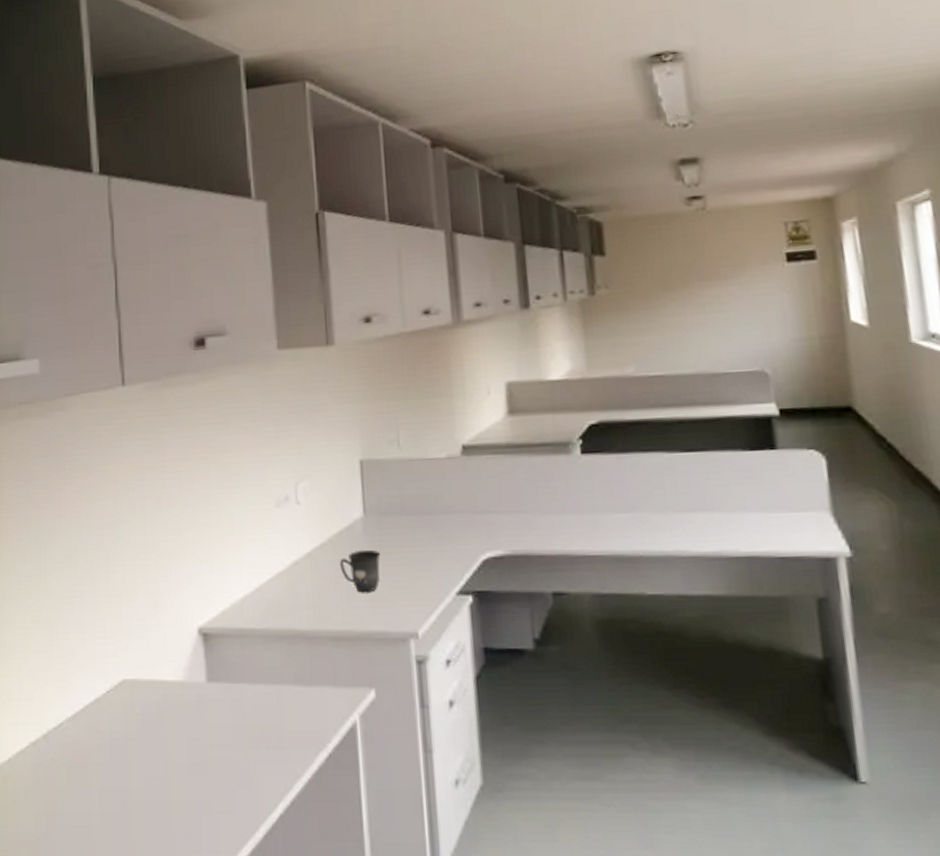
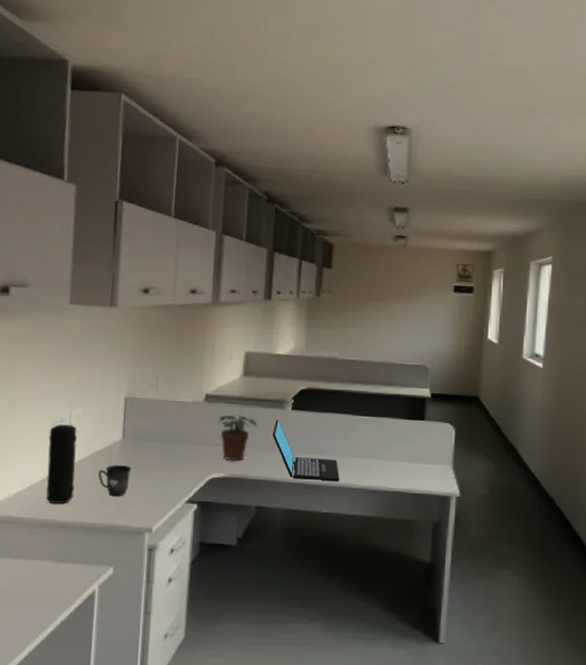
speaker: none [273,503,313,609] -> present [46,424,77,505]
potted plant: none [483,468,537,533] -> present [217,414,257,461]
laptop: none [559,469,665,550] -> present [272,419,340,481]

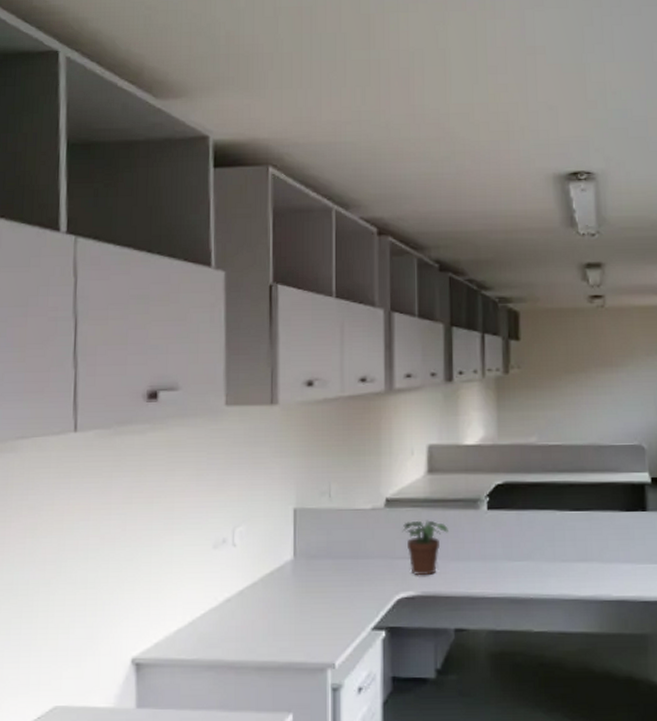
speaker: present [46,424,77,505] -> none [210,545,243,641]
mug: present [98,464,132,497] -> none [269,588,307,627]
laptop: present [272,419,340,481] -> none [467,522,552,593]

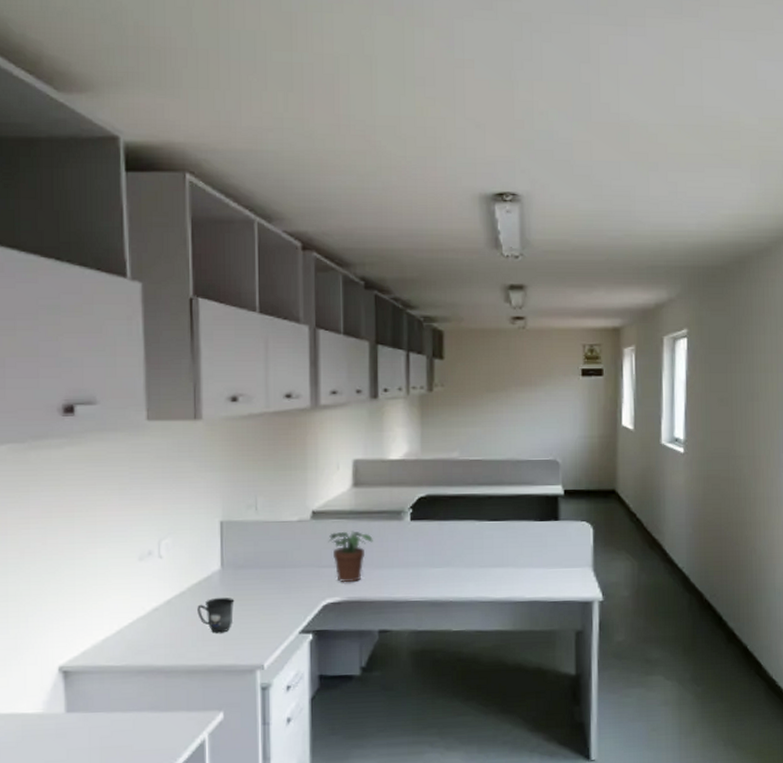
mug: none [269,588,307,627] -> present [197,597,235,633]

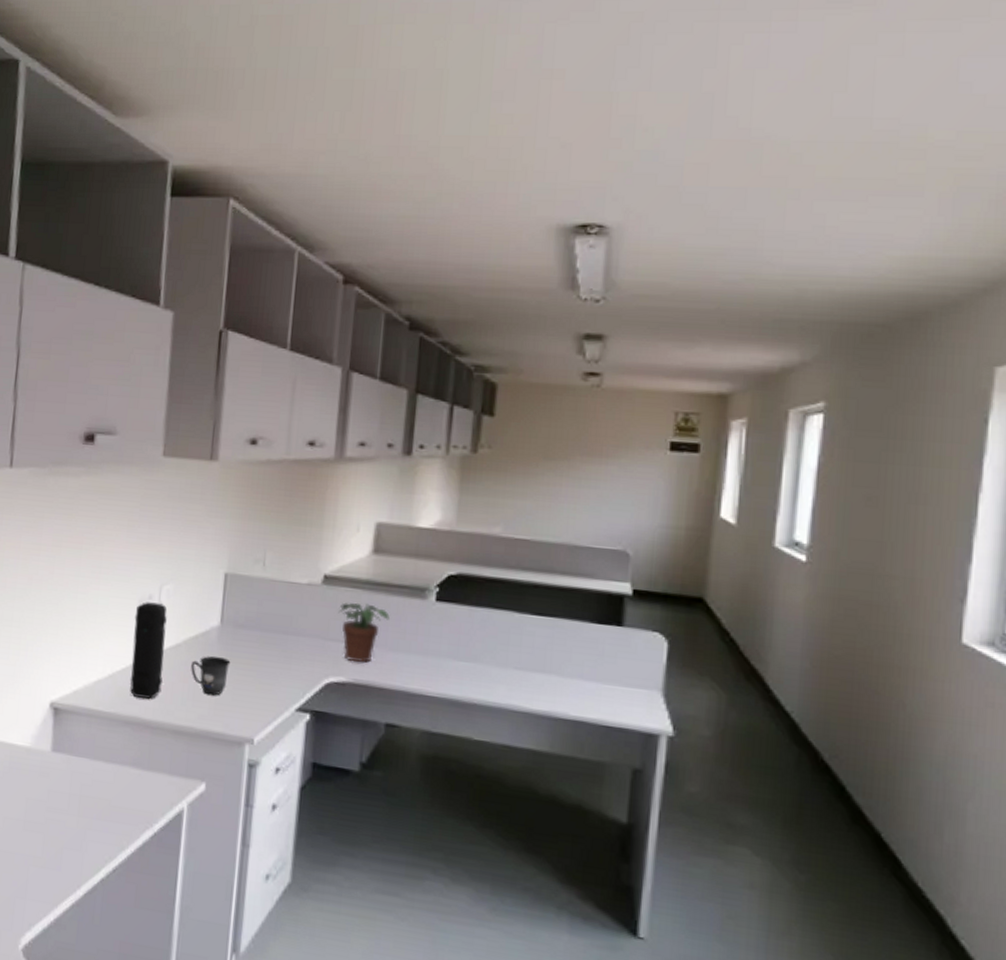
speaker: none [136,557,171,648] -> present [130,602,168,700]

